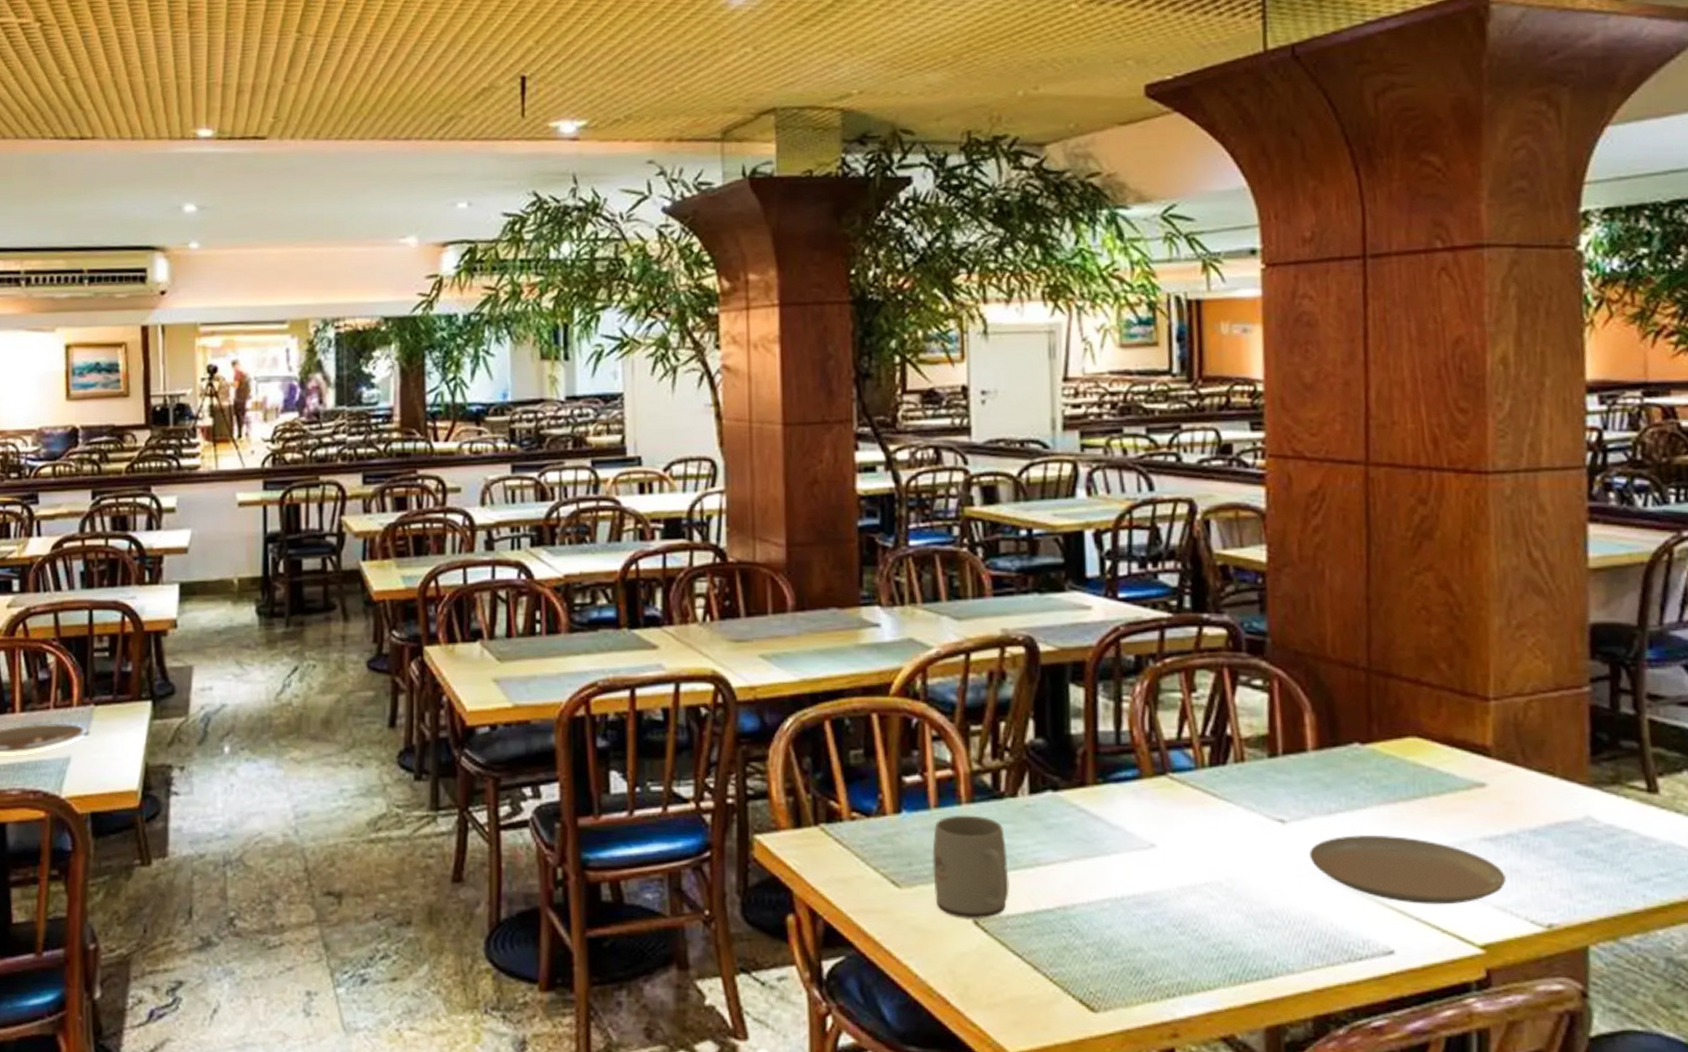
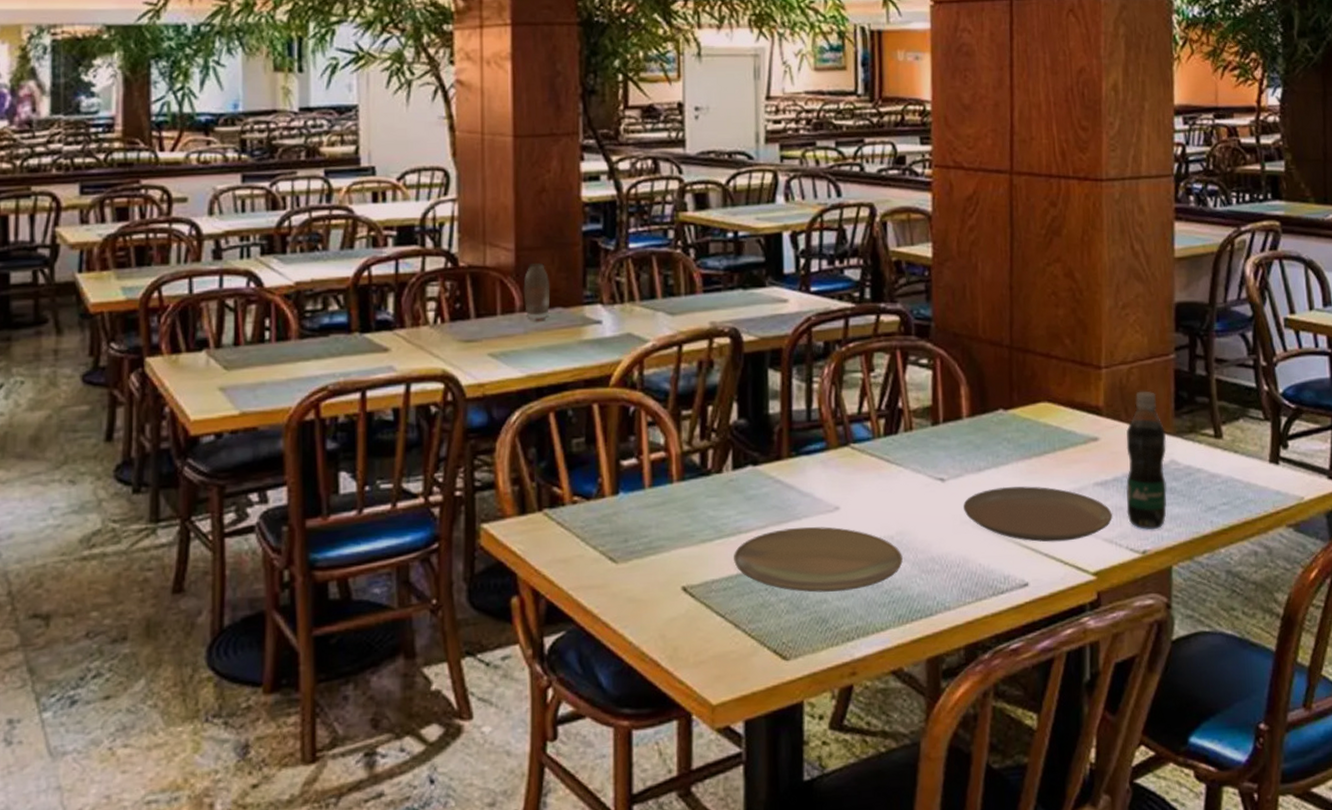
vase: none [795,559,825,624] -> present [523,262,551,323]
mug: present [932,815,1010,919] -> none [646,491,714,587]
plate: none [1032,863,1234,941] -> present [734,526,903,593]
bottle: none [1523,730,1581,899] -> present [1126,391,1167,530]

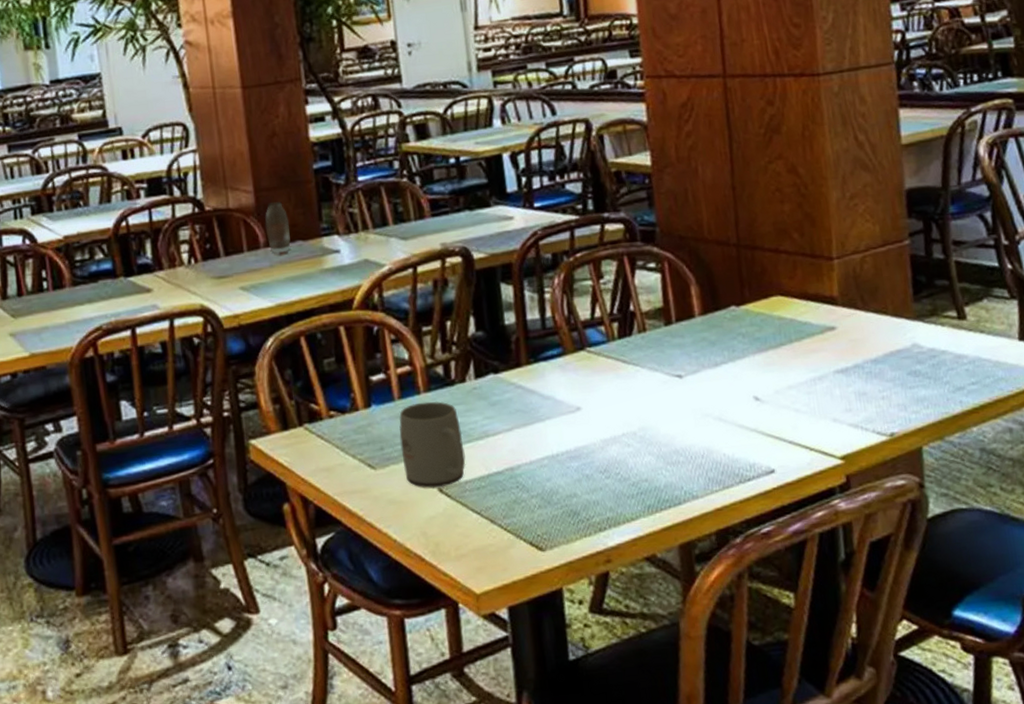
mug: none [646,491,714,587] -> present [399,401,466,488]
plate: present [734,526,903,593] -> none [484,426,647,488]
plate: present [963,486,1112,542] -> none [703,377,856,430]
bottle: present [1126,391,1167,530] -> none [864,278,912,413]

